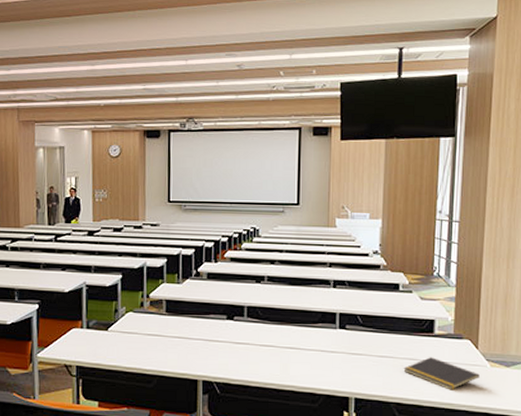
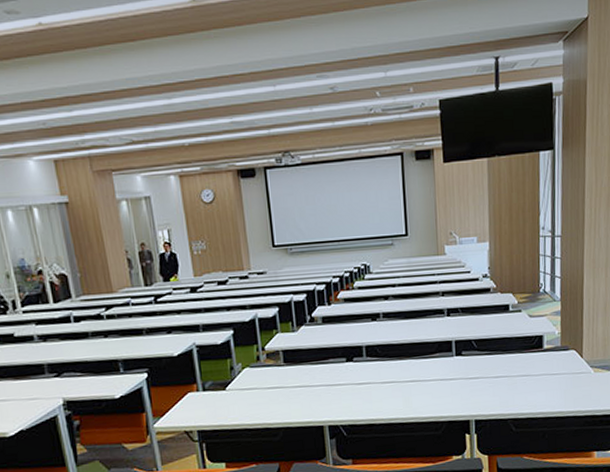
notepad: present [403,357,480,390] -> none [517,371,585,400]

